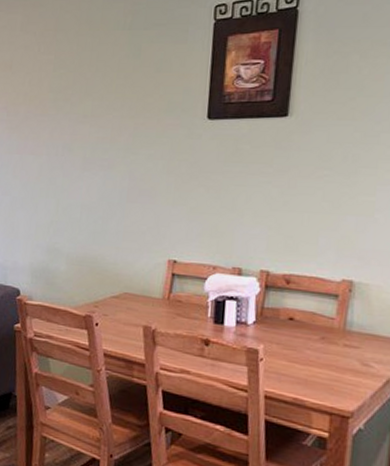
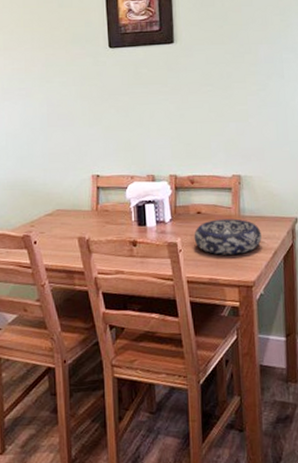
decorative bowl: none [280,329,371,376] -> present [194,218,262,255]

